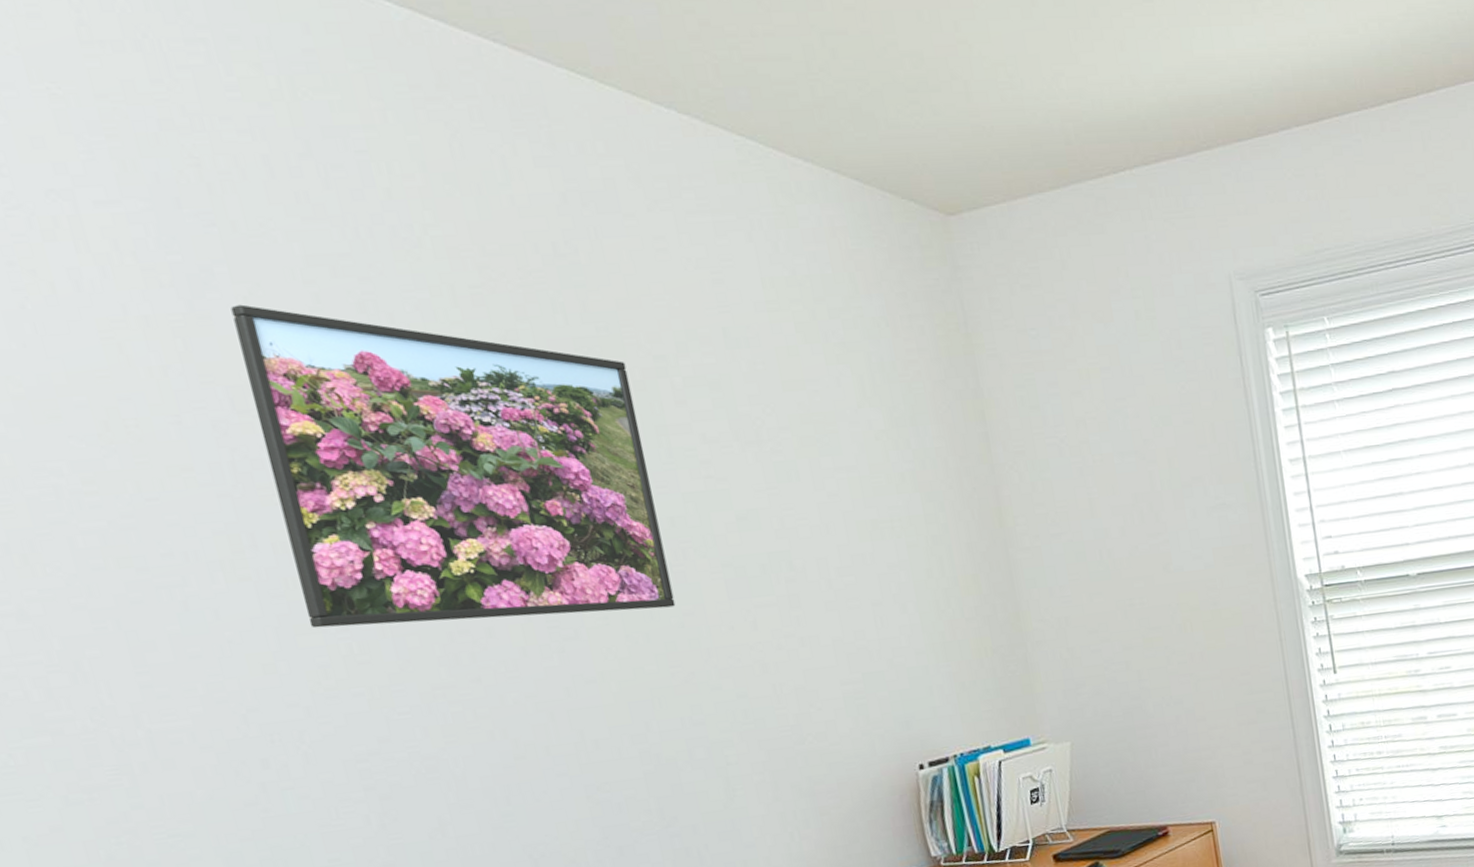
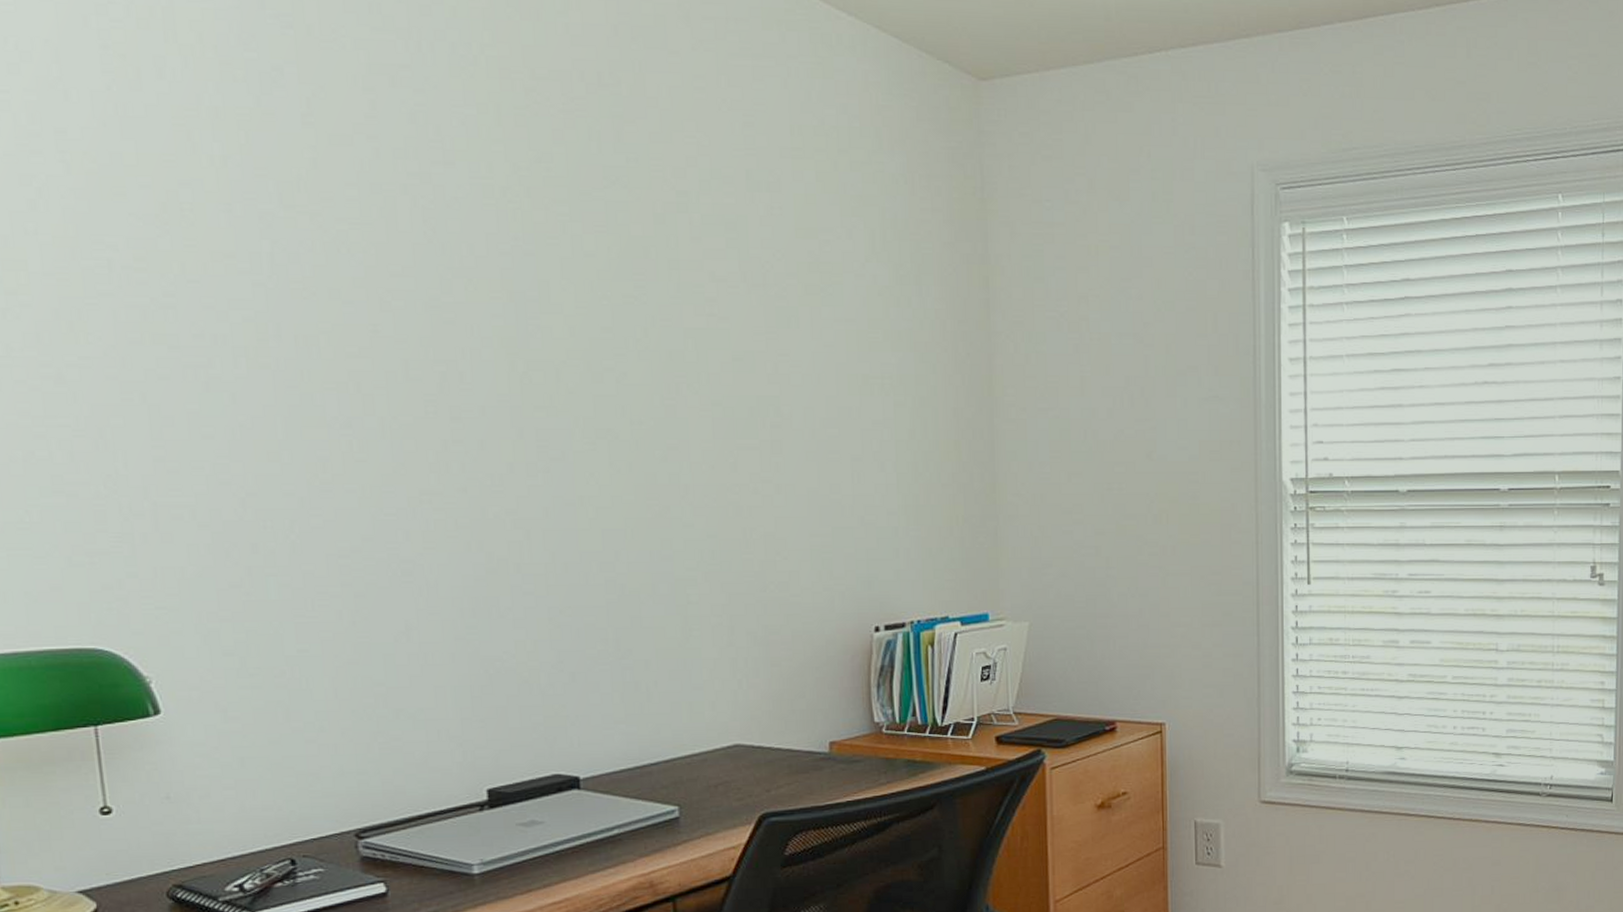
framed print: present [230,304,676,628] -> none [293,104,662,440]

